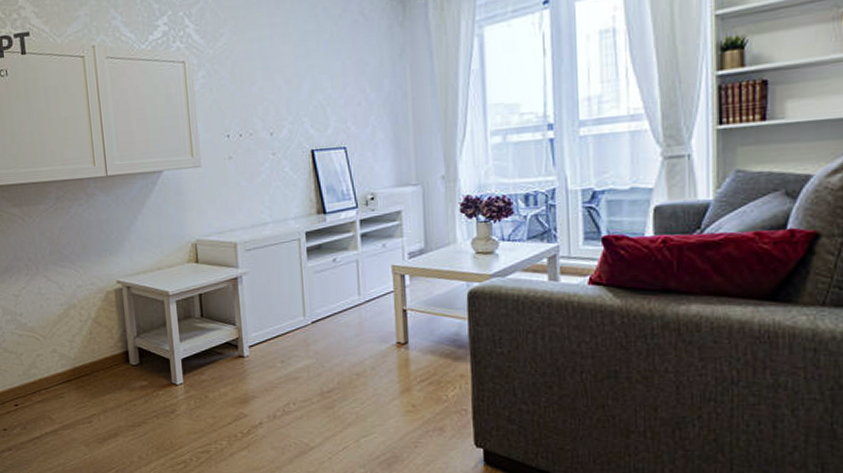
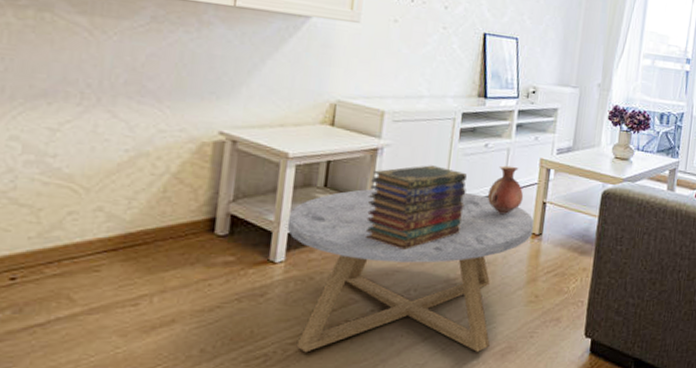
coffee table: none [178,309,398,461] -> present [286,188,534,353]
book stack: none [237,286,325,367] -> present [366,165,467,250]
vase: none [344,277,382,327] -> present [487,165,524,215]

